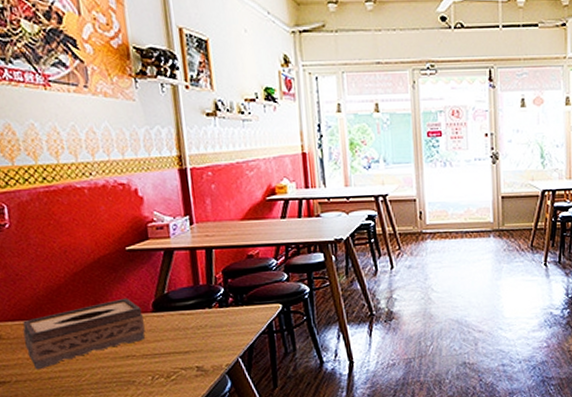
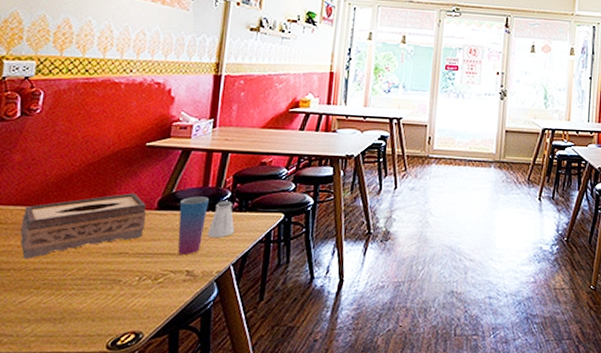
cup: none [175,295,205,352] -> present [178,196,209,254]
saltshaker: none [208,296,236,333] -> present [207,200,235,237]

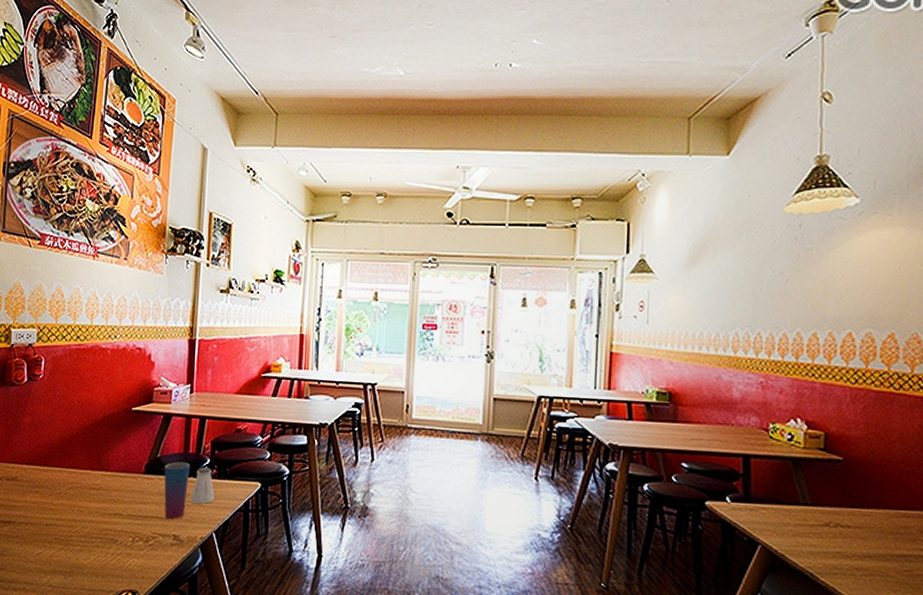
tissue box: present [20,193,146,259] -> none [34,456,135,515]

